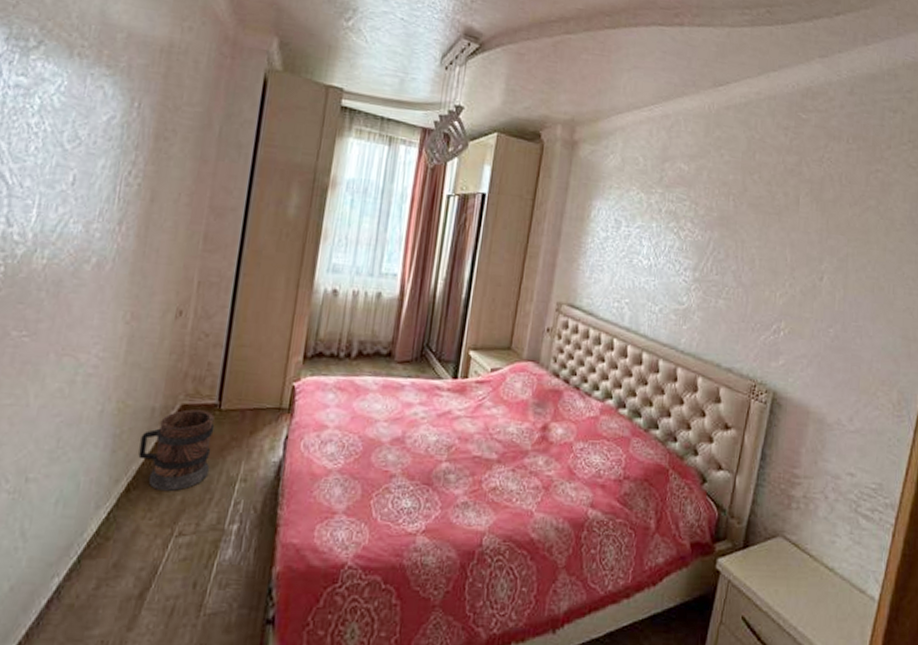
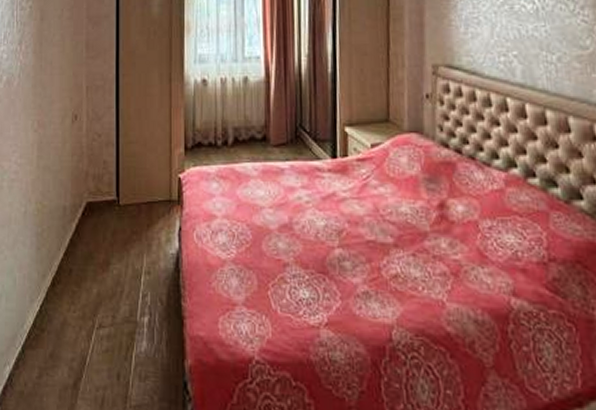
wooden barrel: present [138,409,215,491] -> none [58,206,118,285]

